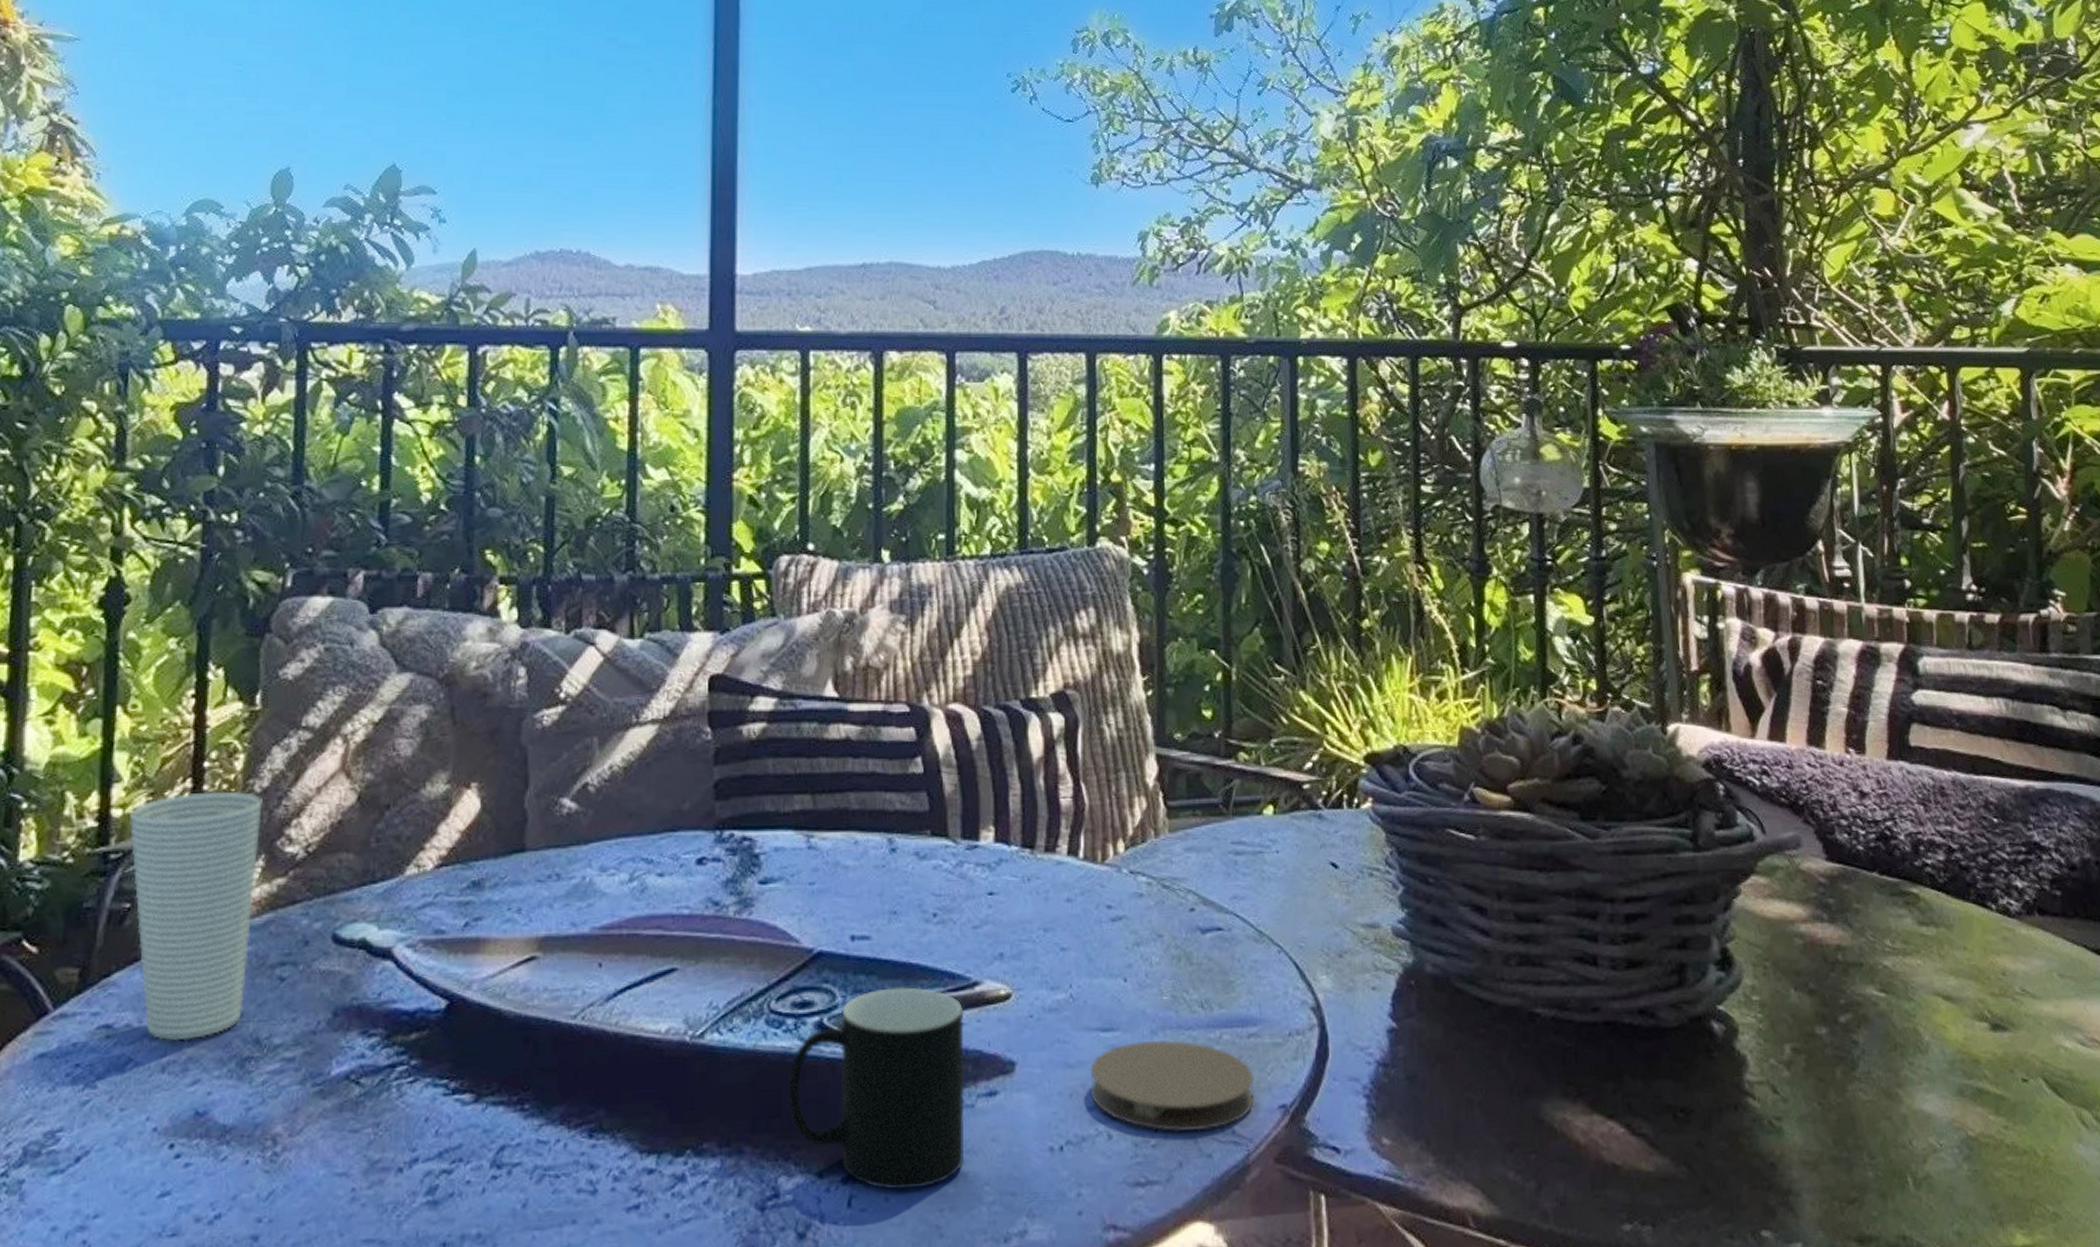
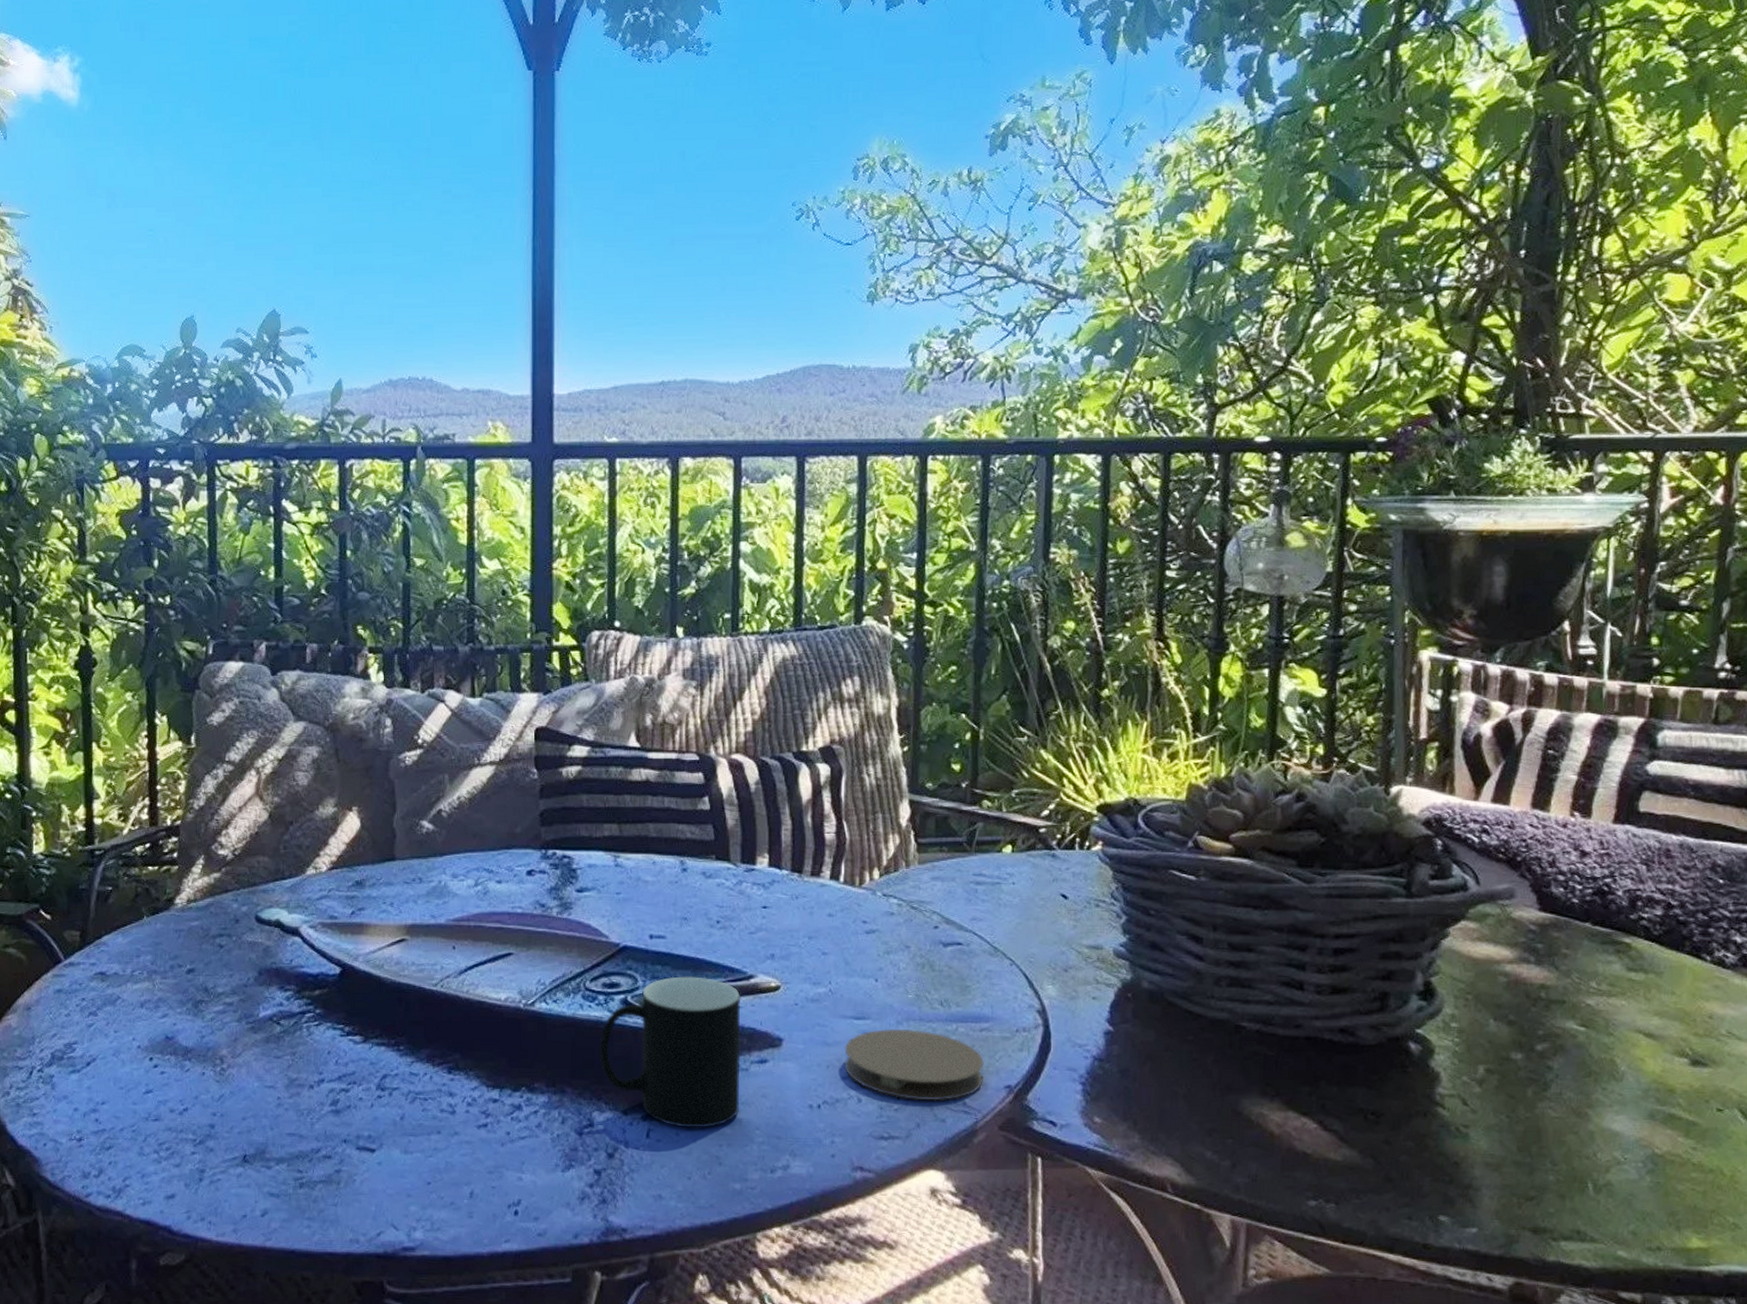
cup: present [130,791,262,1041] -> none [107,808,200,986]

